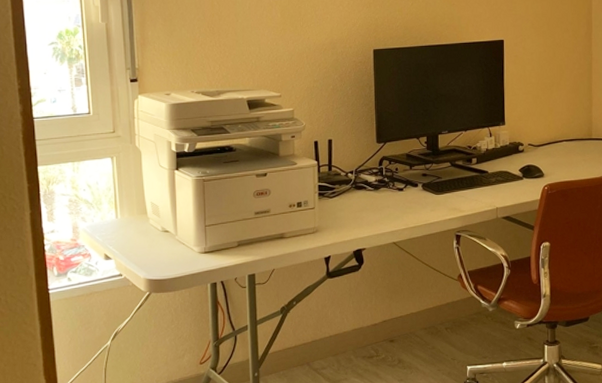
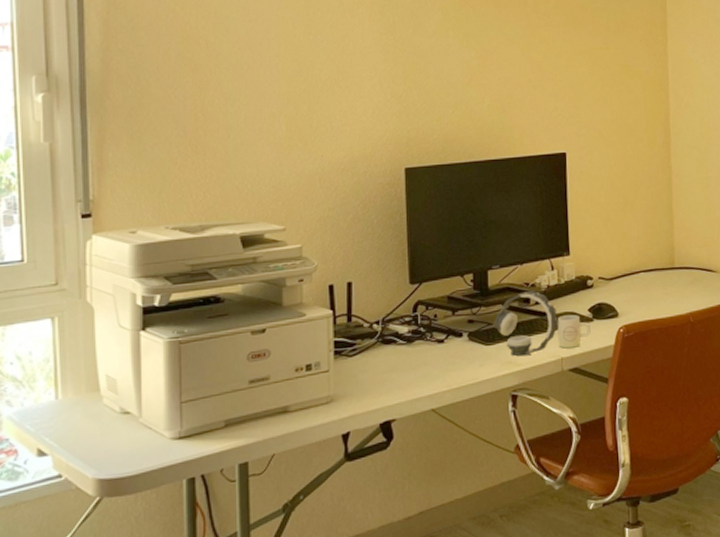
headphones: none [442,153,495,204] -> present [493,291,558,356]
mug: none [493,173,521,200] -> present [557,314,591,349]

